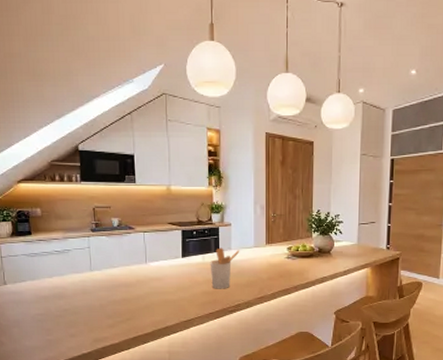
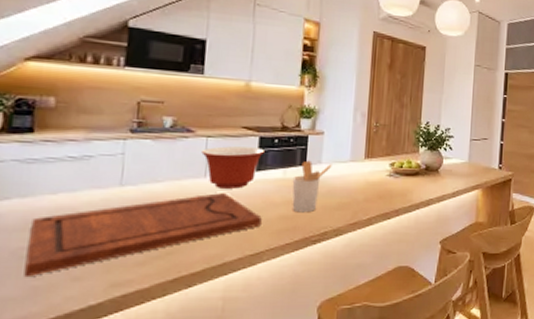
cutting board: none [40,275,190,333] -> present [24,193,262,276]
mixing bowl: none [141,239,186,271] -> present [201,146,264,189]

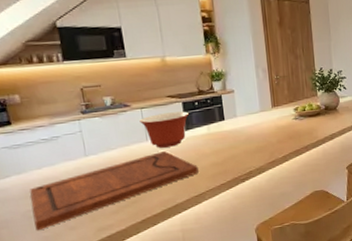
utensil holder: present [292,160,332,213] -> none [216,115,246,159]

